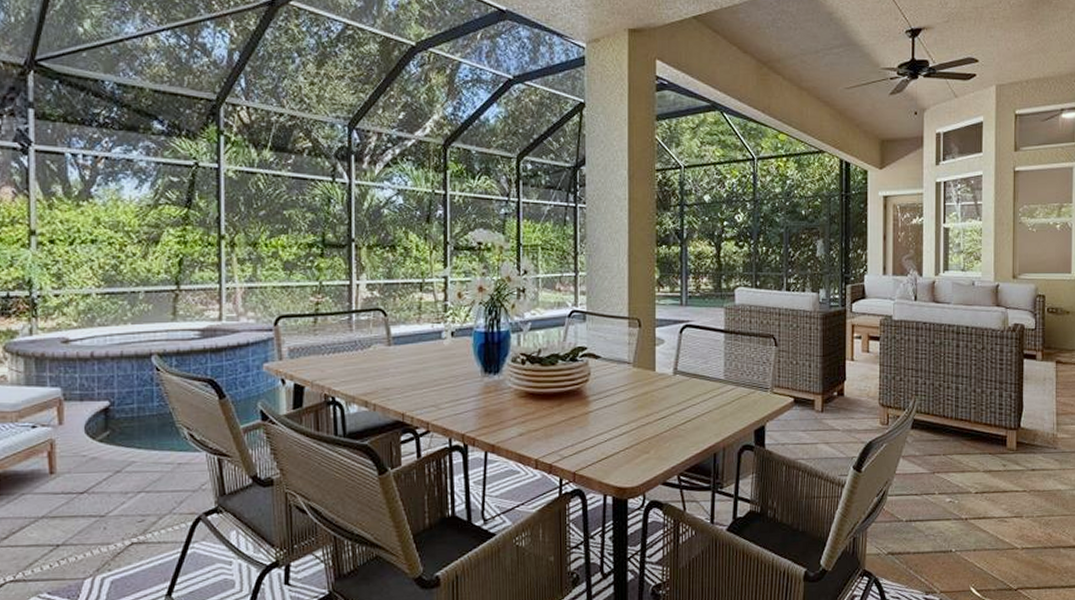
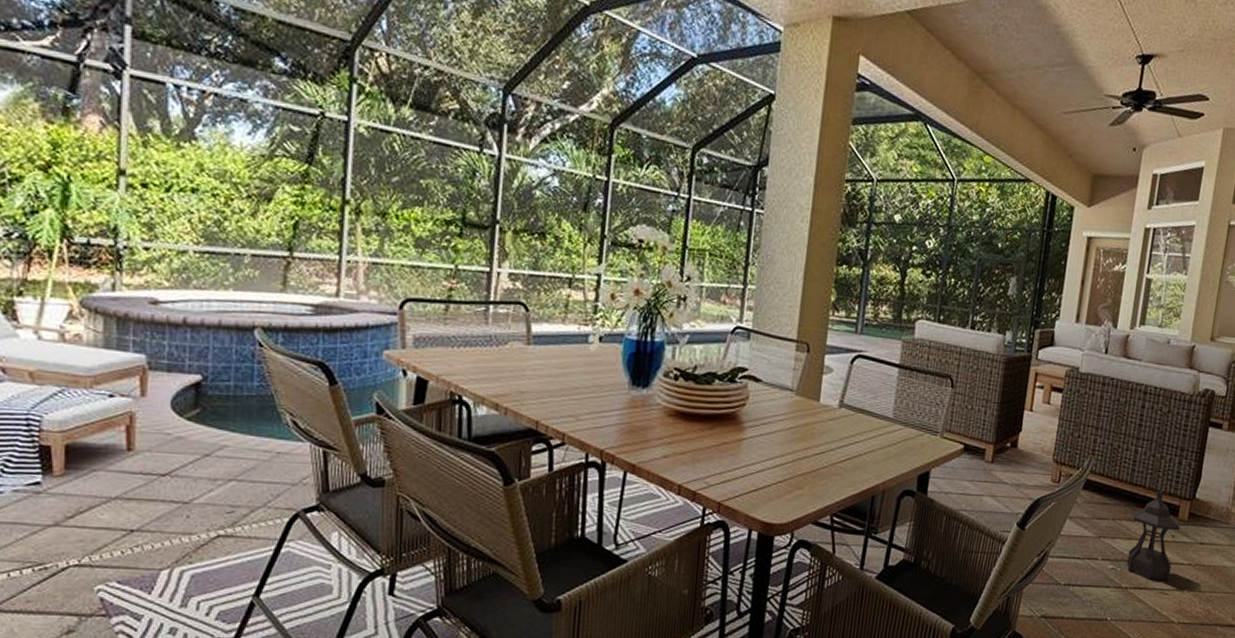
lantern: none [961,416,1010,510] -> present [1127,483,1180,582]

